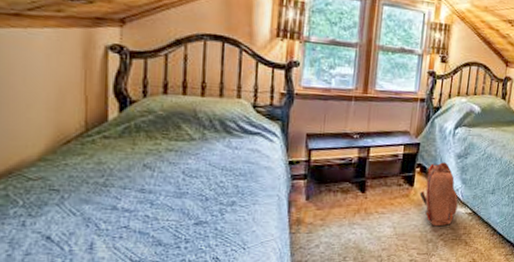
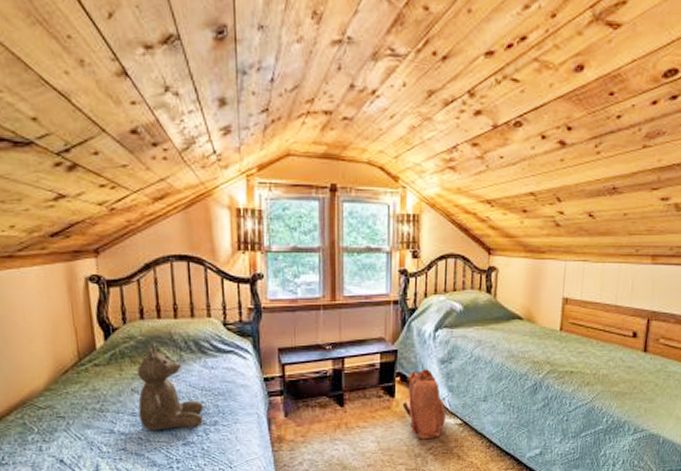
teddy bear: none [148,119,222,209] -> present [137,343,204,430]

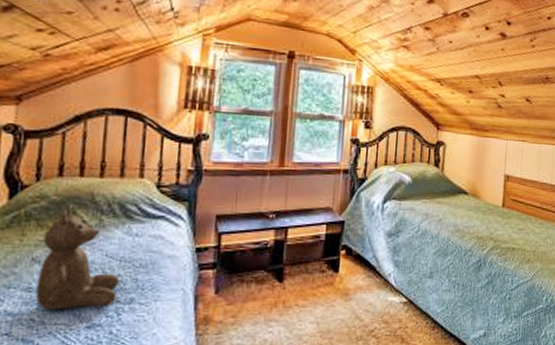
backpack: present [402,369,446,440] -> none [346,242,391,320]

